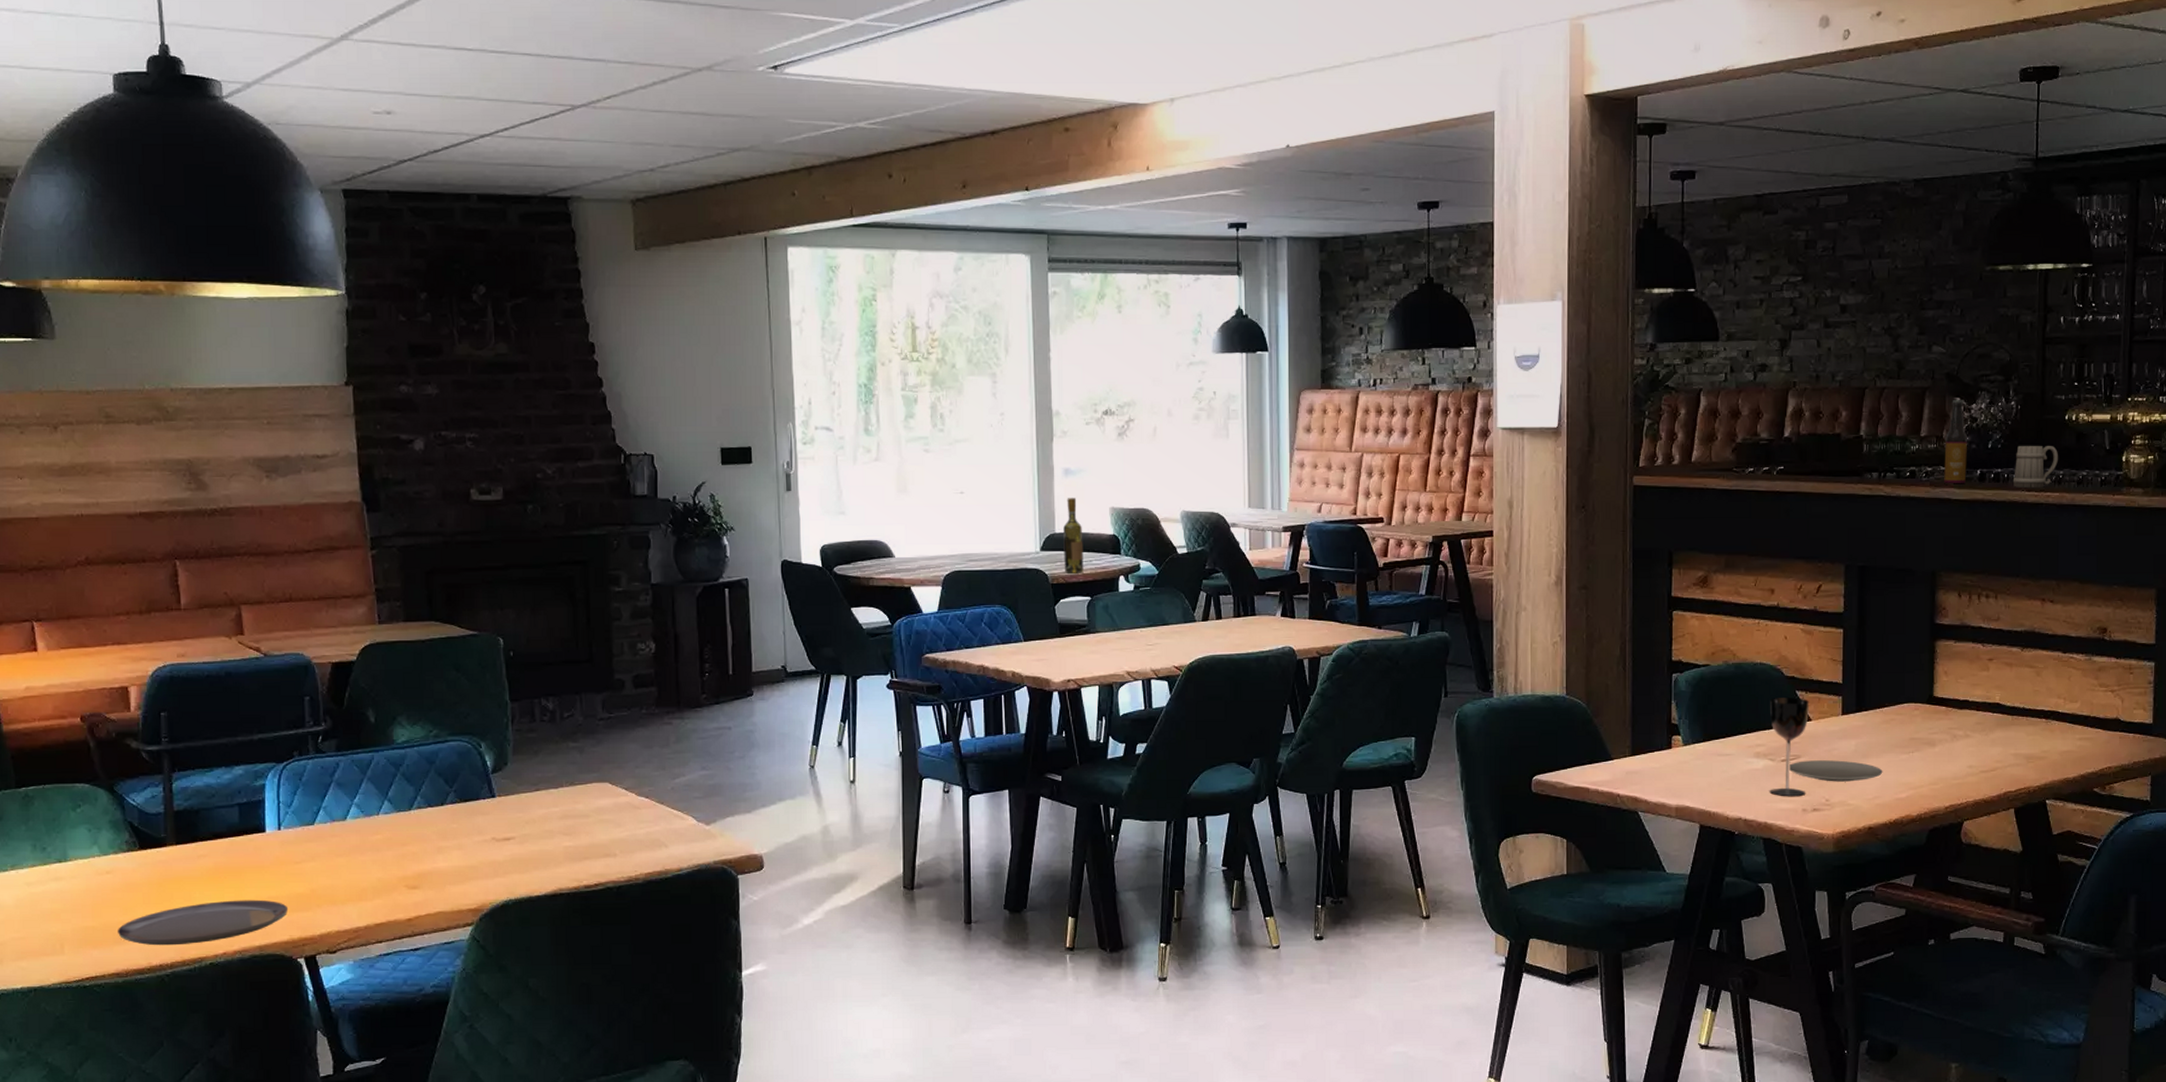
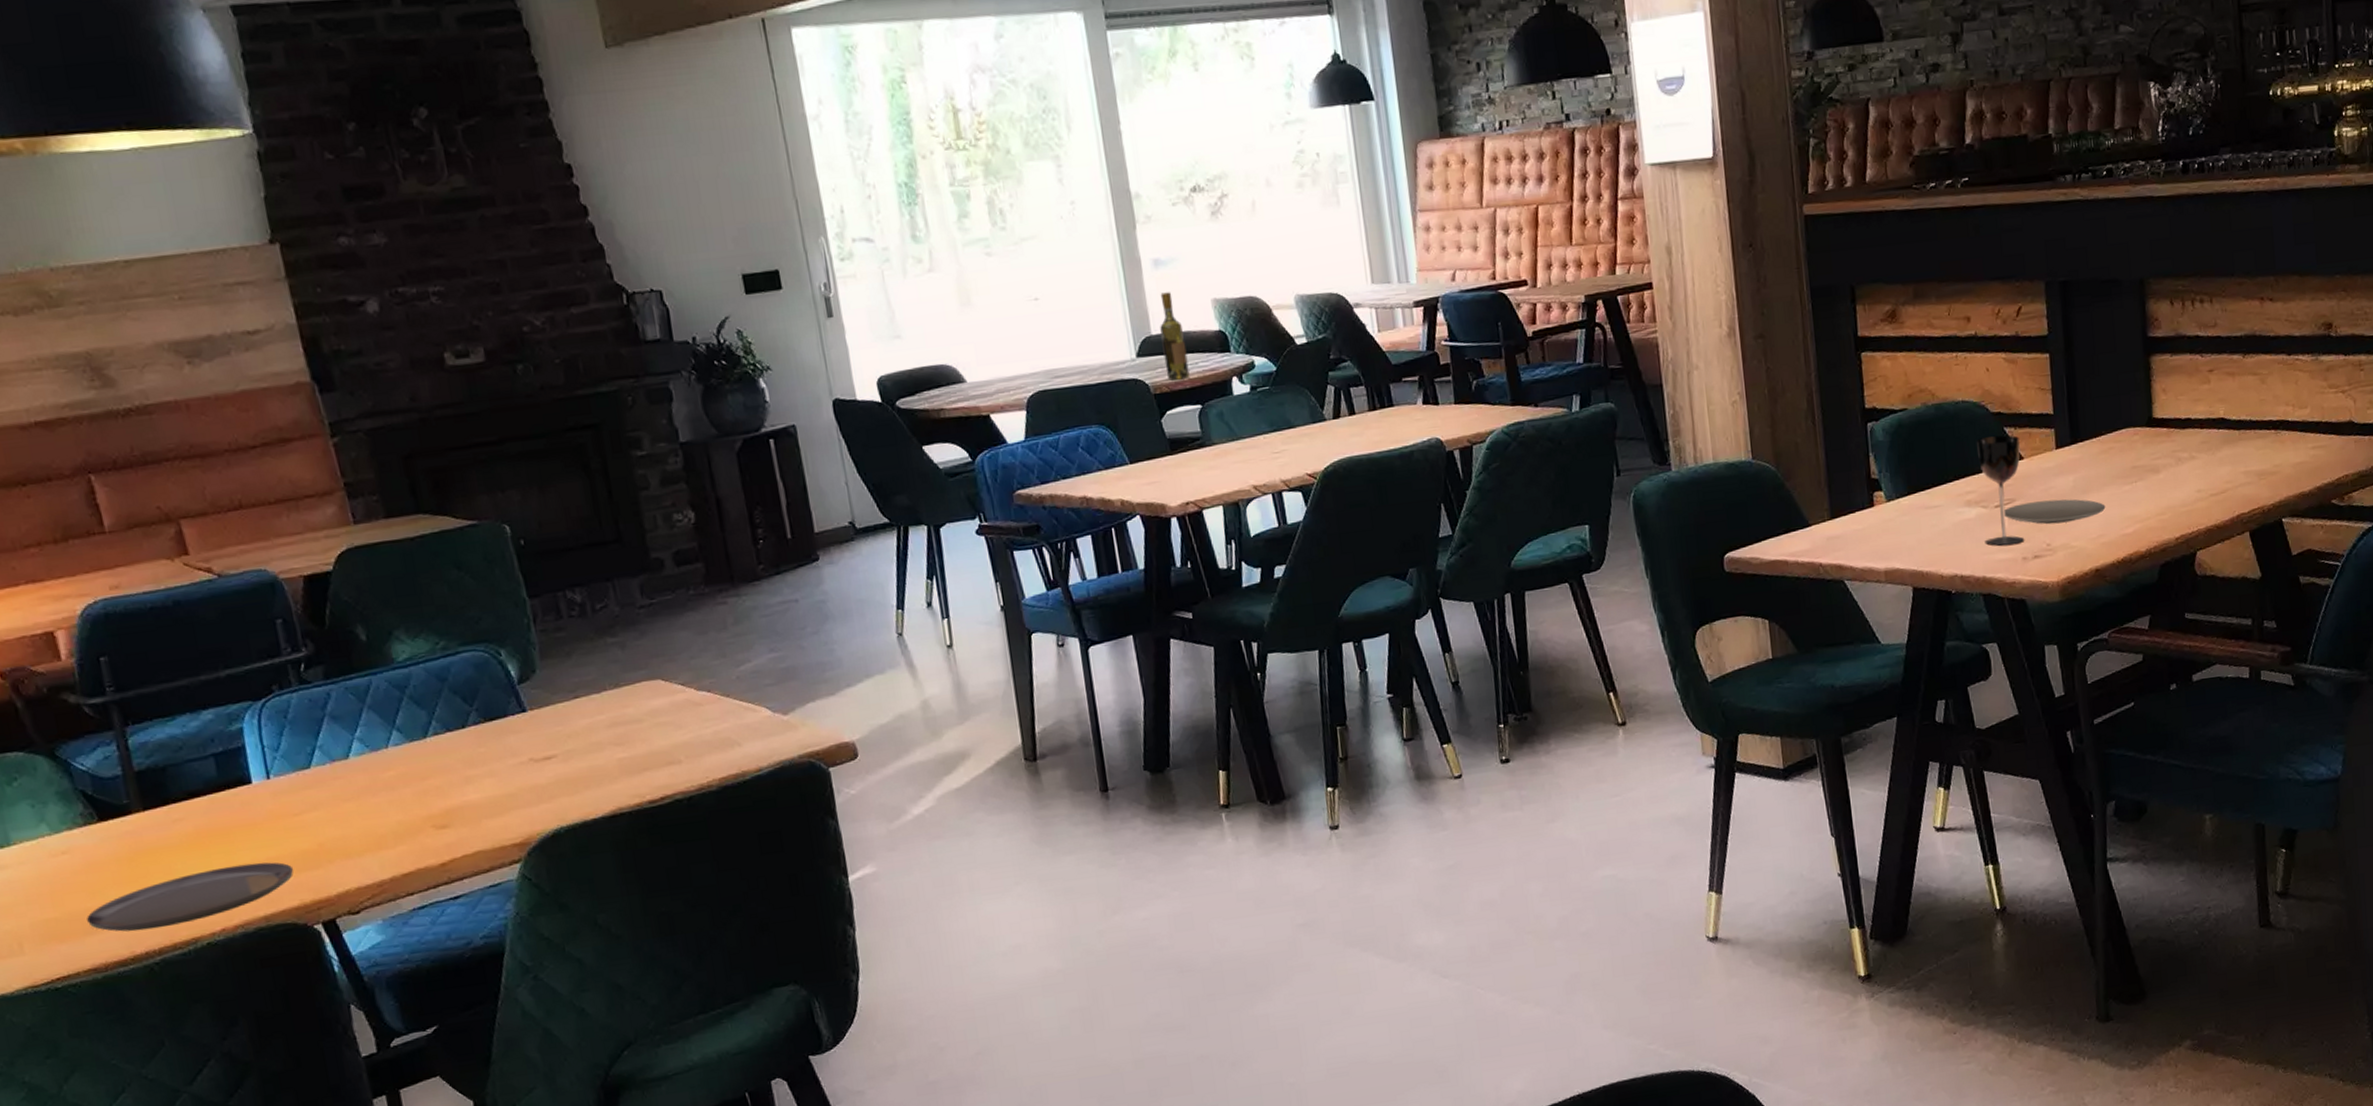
beer bottle: present [1944,399,1968,486] -> none [2142,82,2168,182]
beer mug: present [2012,446,2058,489] -> none [2218,126,2266,177]

